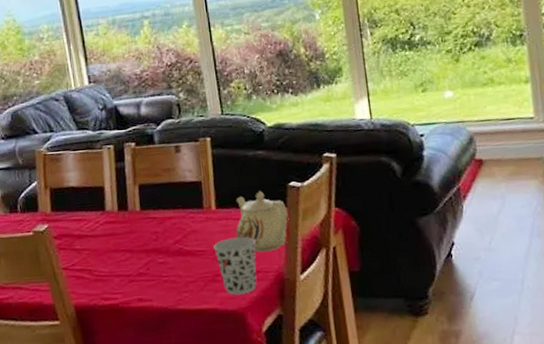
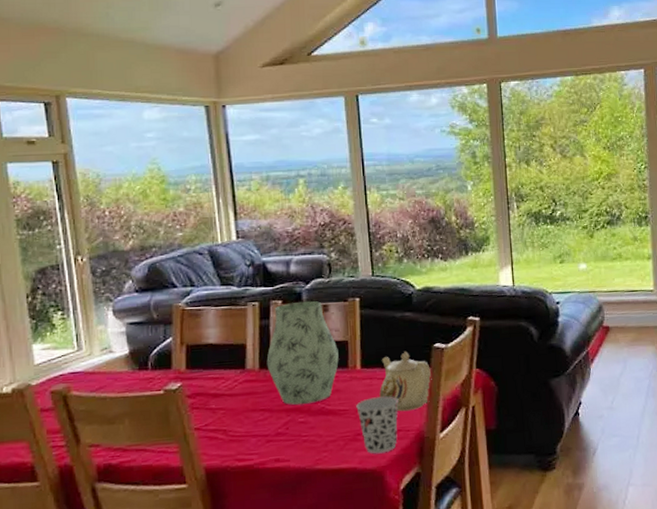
vase: none [124,142,194,246] -> present [266,301,339,406]

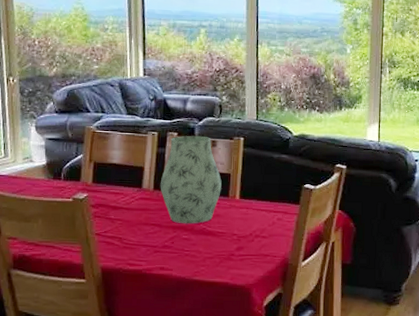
cup: present [356,396,398,454] -> none [232,225,269,273]
teapot: present [379,351,432,412] -> none [253,188,300,240]

